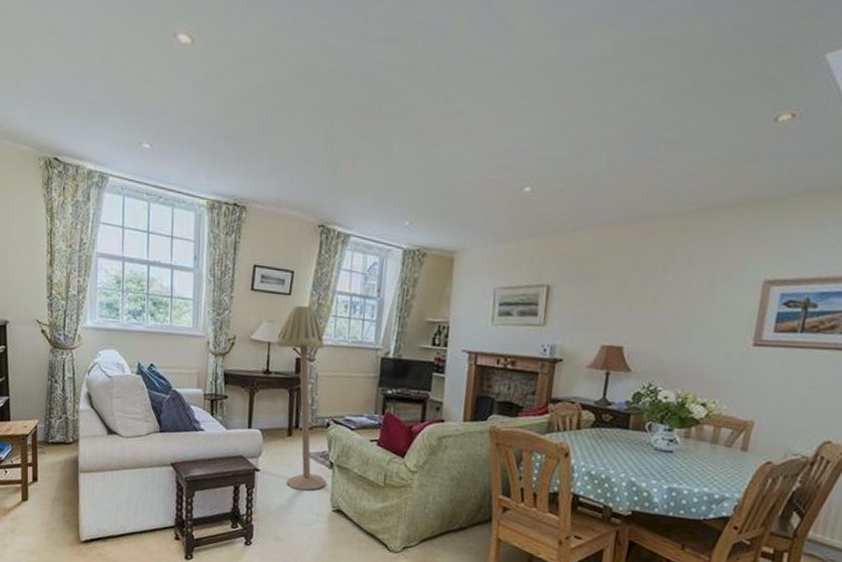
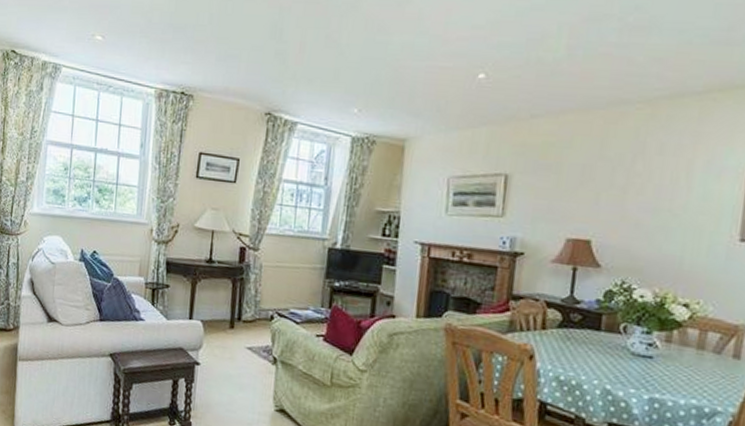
floor lamp: present [275,304,326,491] -> none [219,192,270,388]

